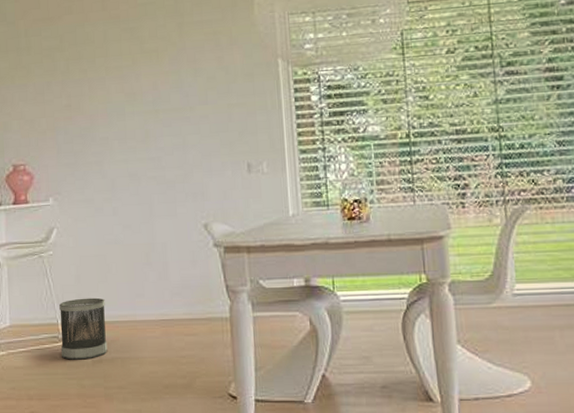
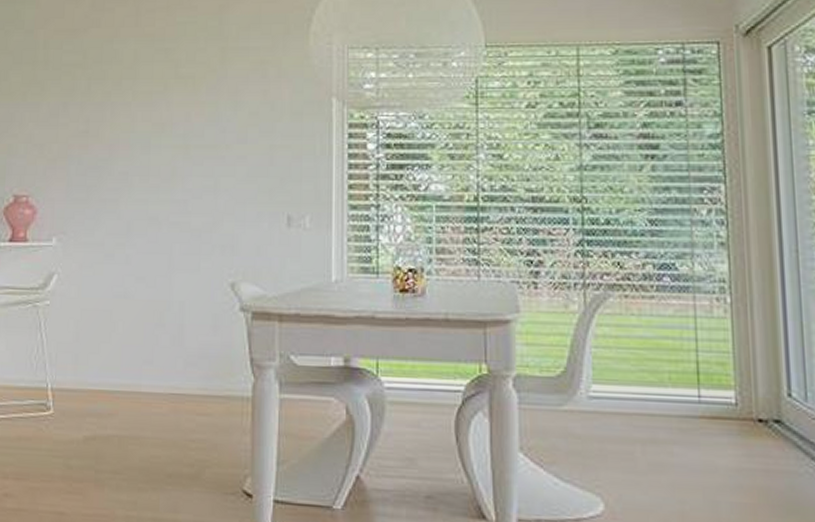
wastebasket: present [59,297,108,360] -> none [48,360,106,435]

